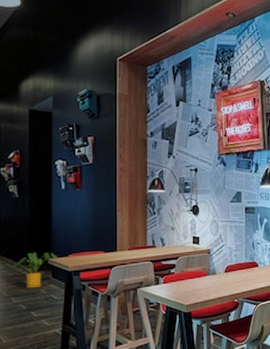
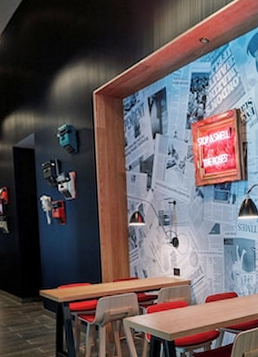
house plant: present [12,252,59,289] -> none [7,284,49,319]

